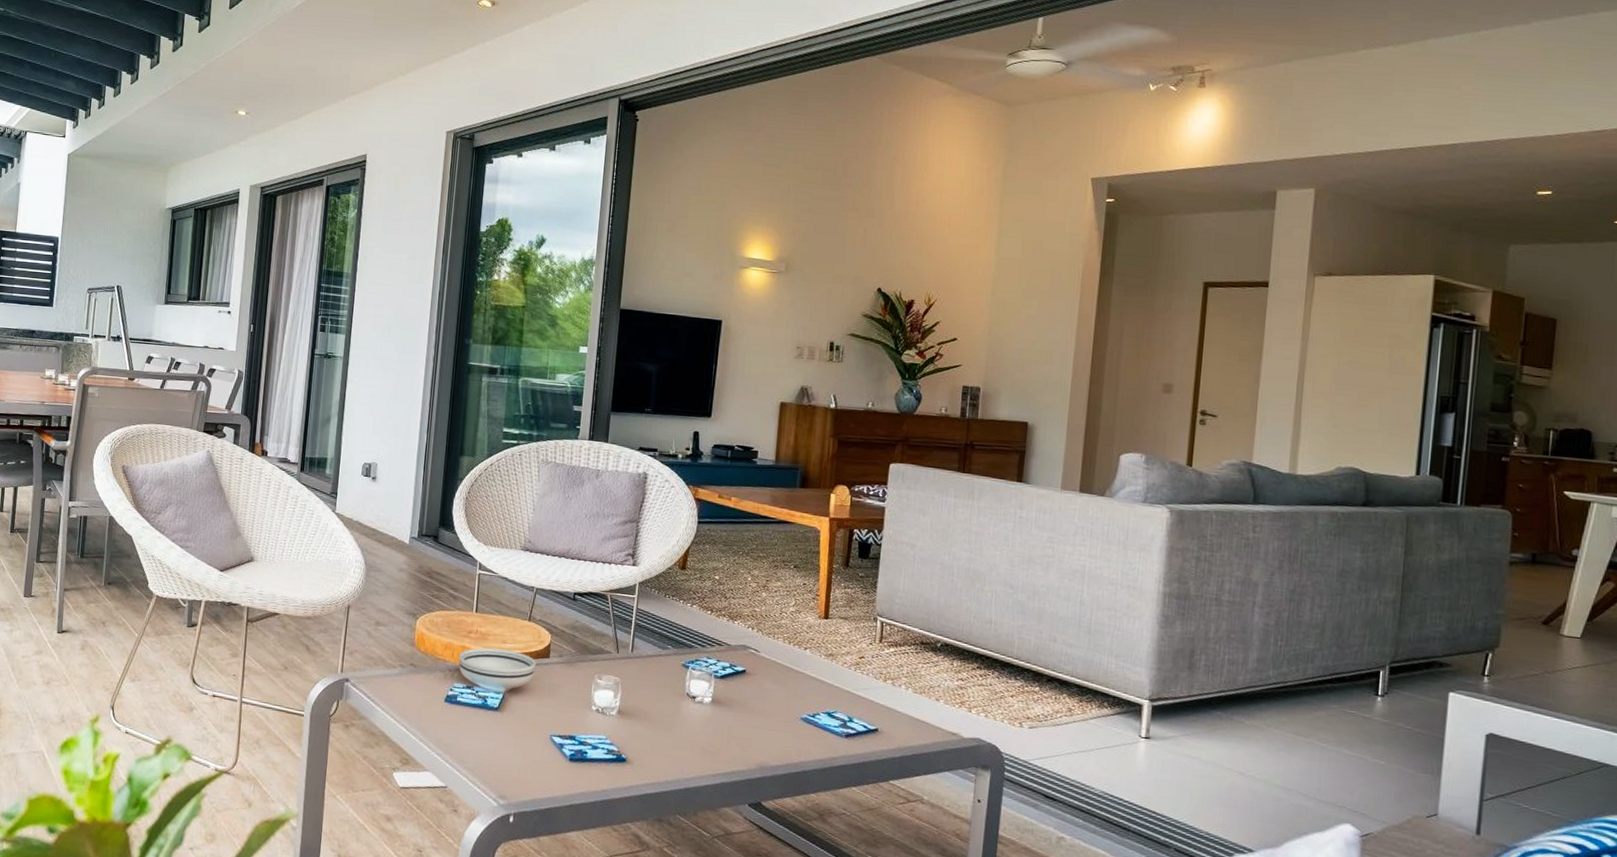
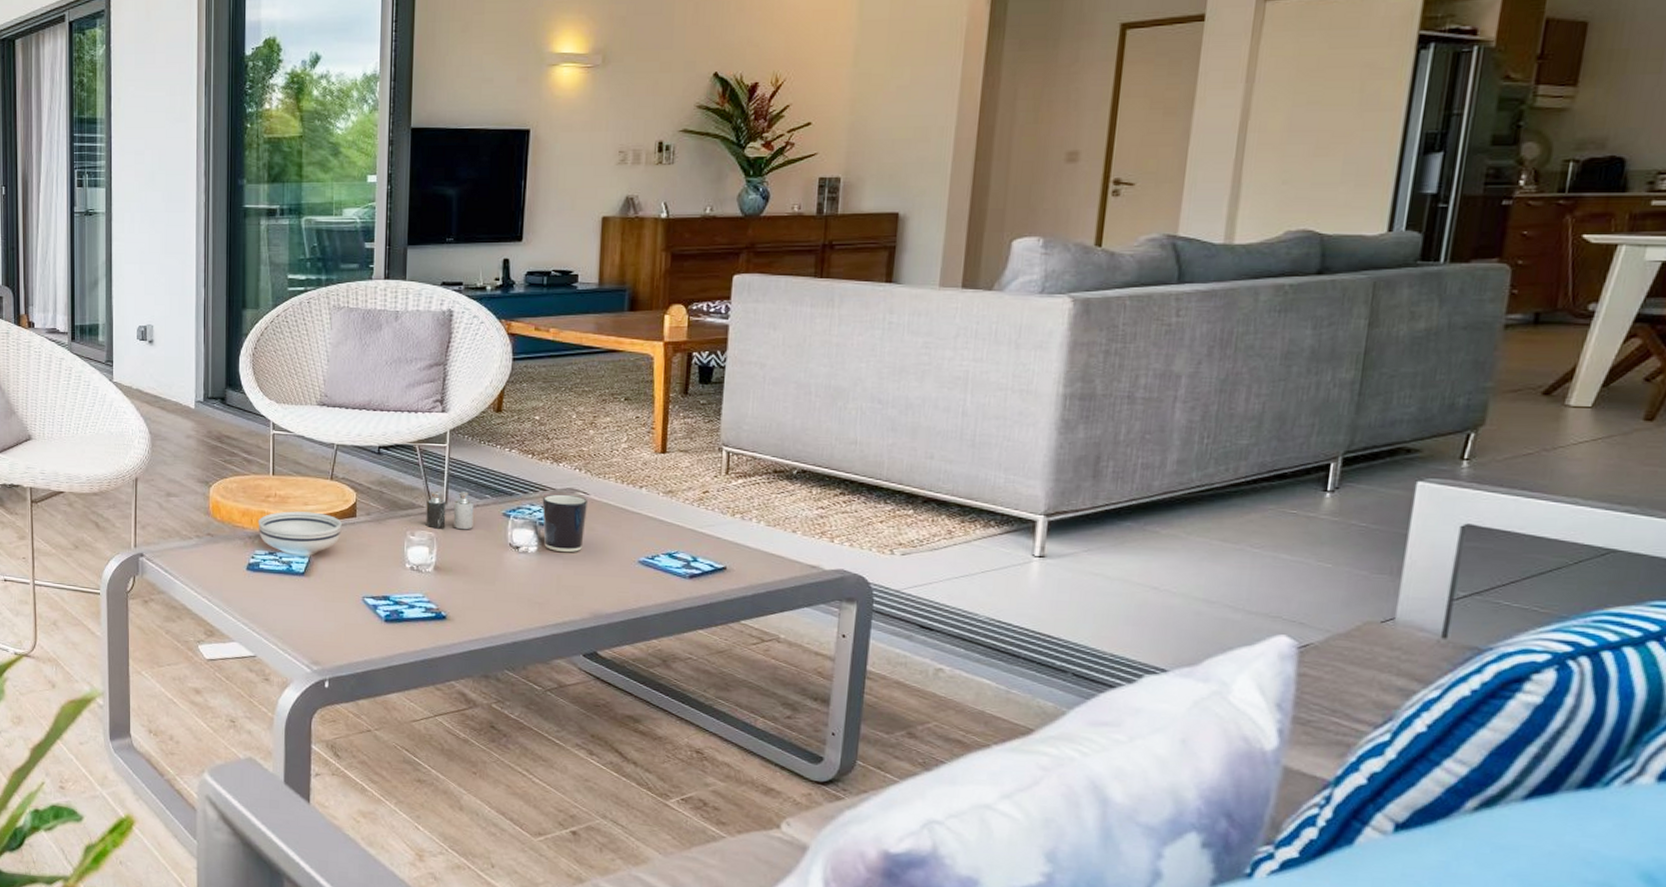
candle: none [612,638,657,678] -> present [425,490,474,530]
mug: none [717,649,759,706] -> present [542,494,589,553]

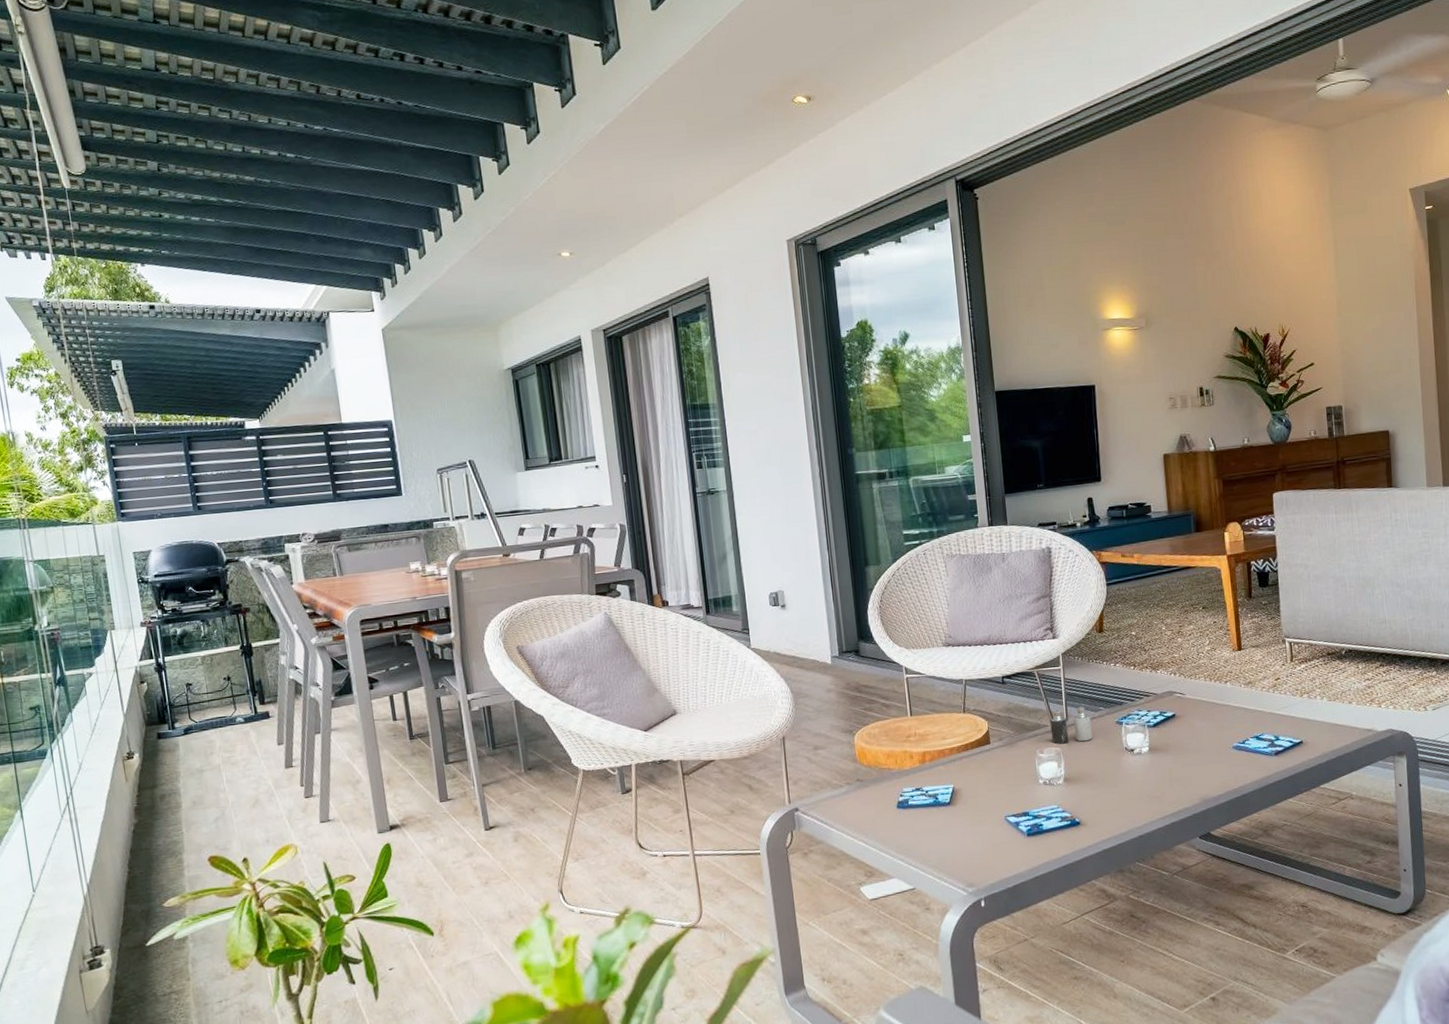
bowl: present [258,511,342,557] -> none [902,744,979,789]
mug: present [542,494,589,553] -> none [1147,697,1186,749]

